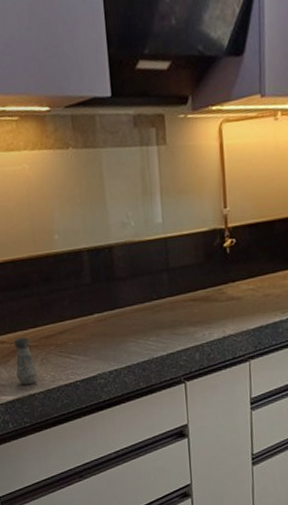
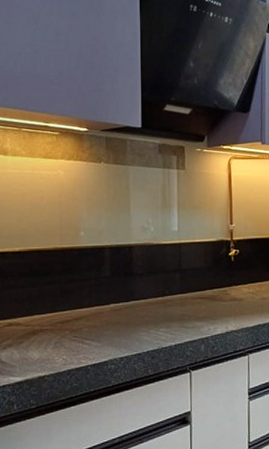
salt shaker: present [14,337,38,385] -> none [27,321,50,367]

